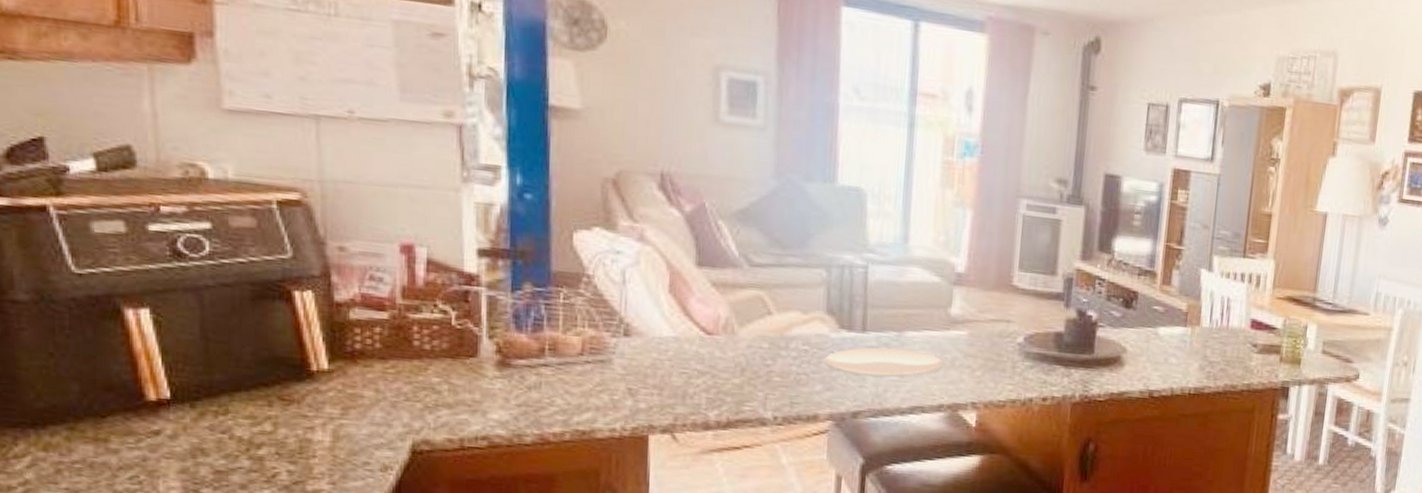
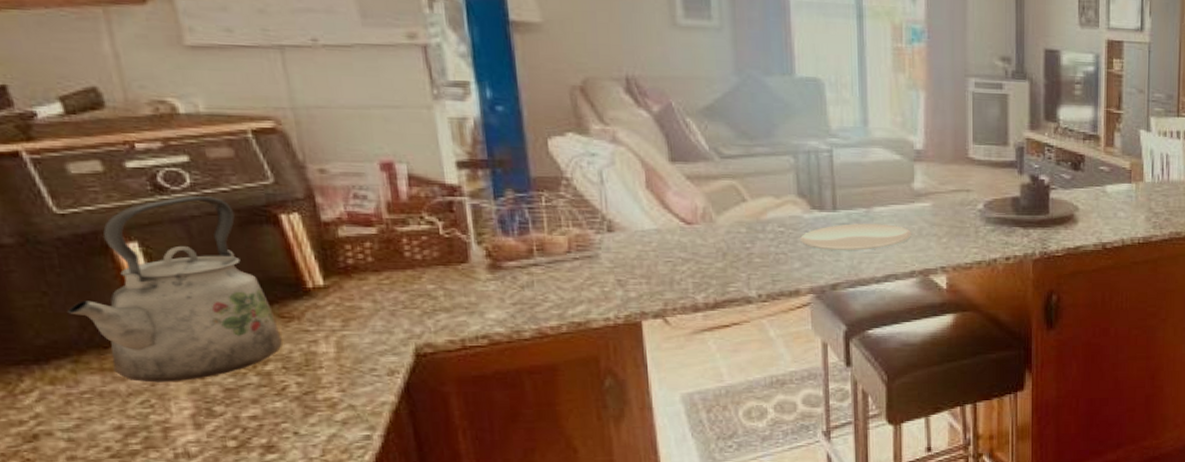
kettle: none [71,264,278,459] -> present [68,196,282,383]

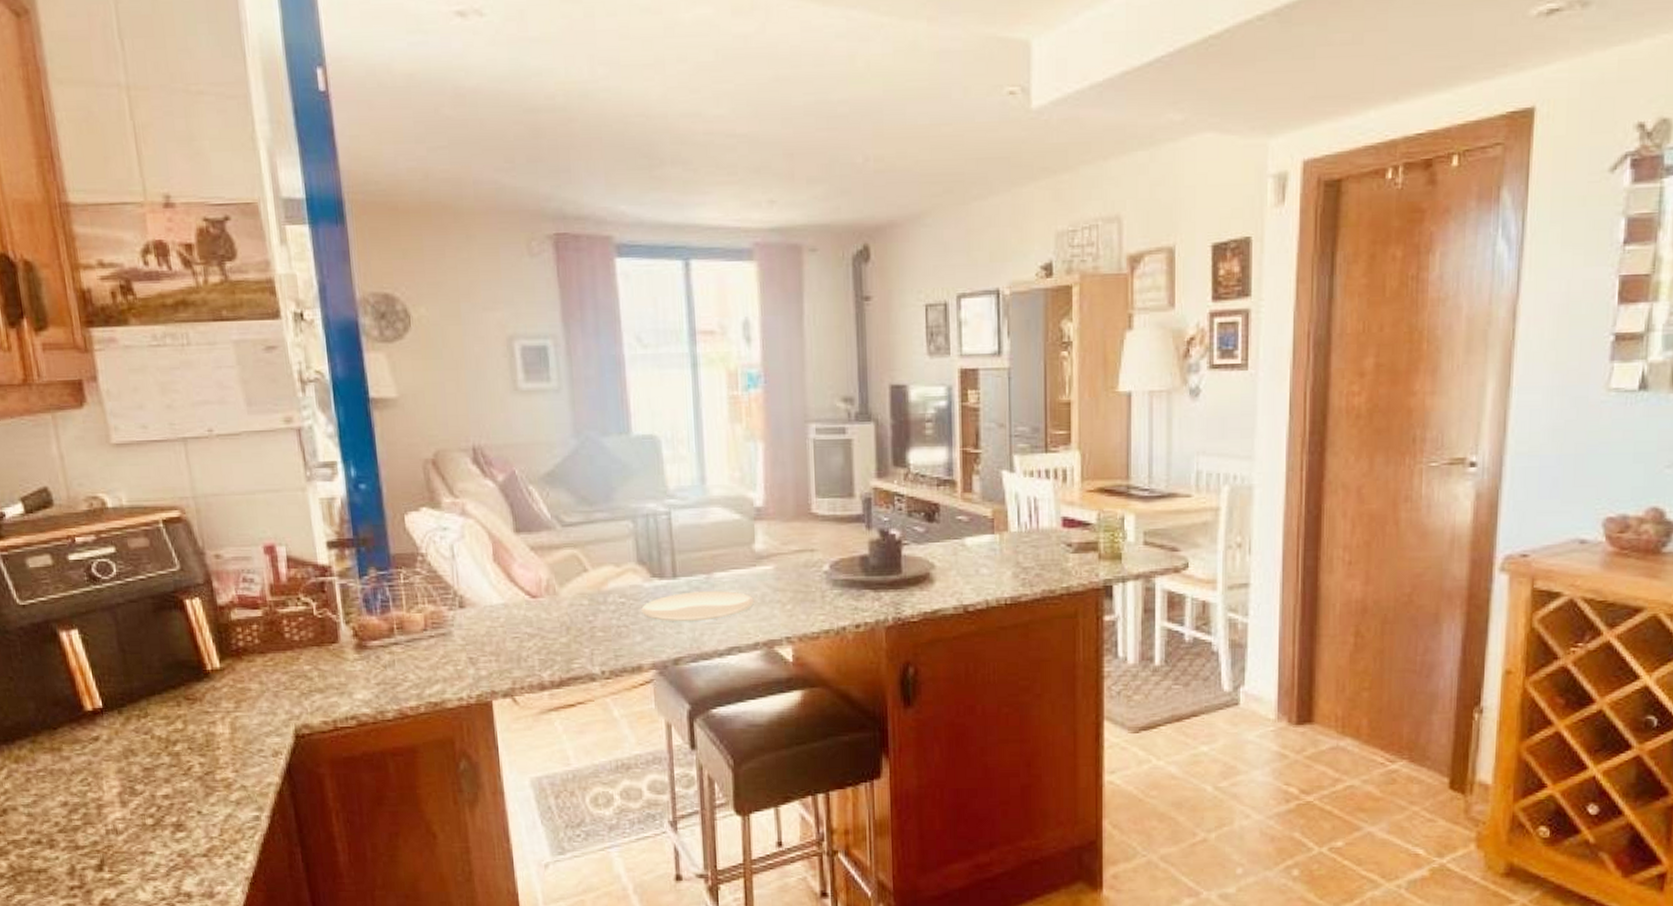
kettle: present [68,196,282,383] -> none [28,585,188,762]

